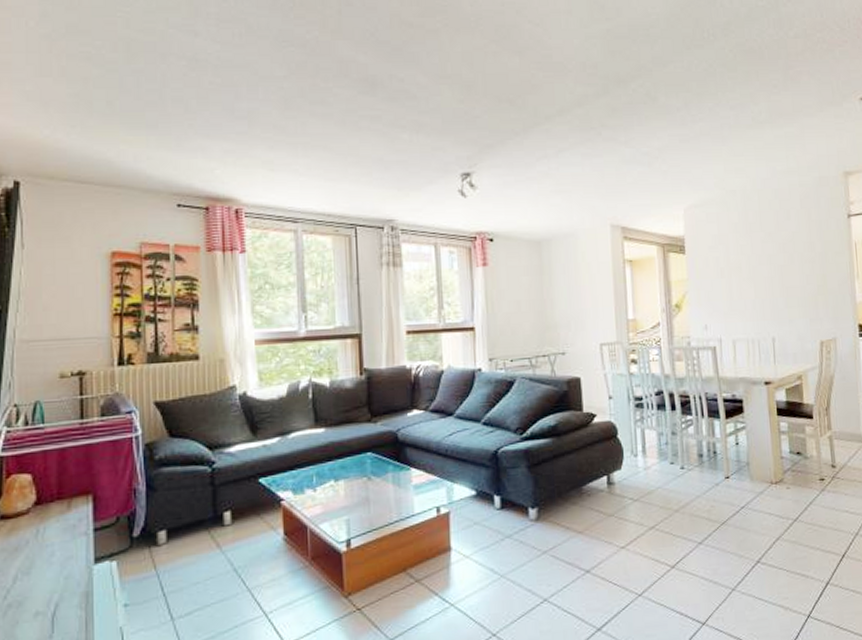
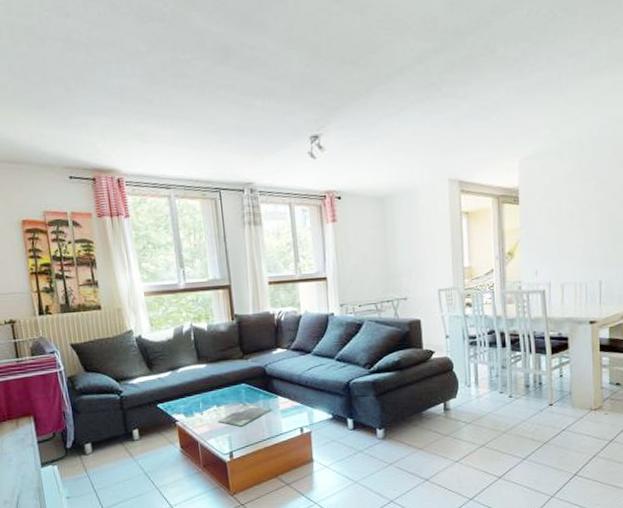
magazine: none [335,479,403,507] -> present [218,405,272,427]

